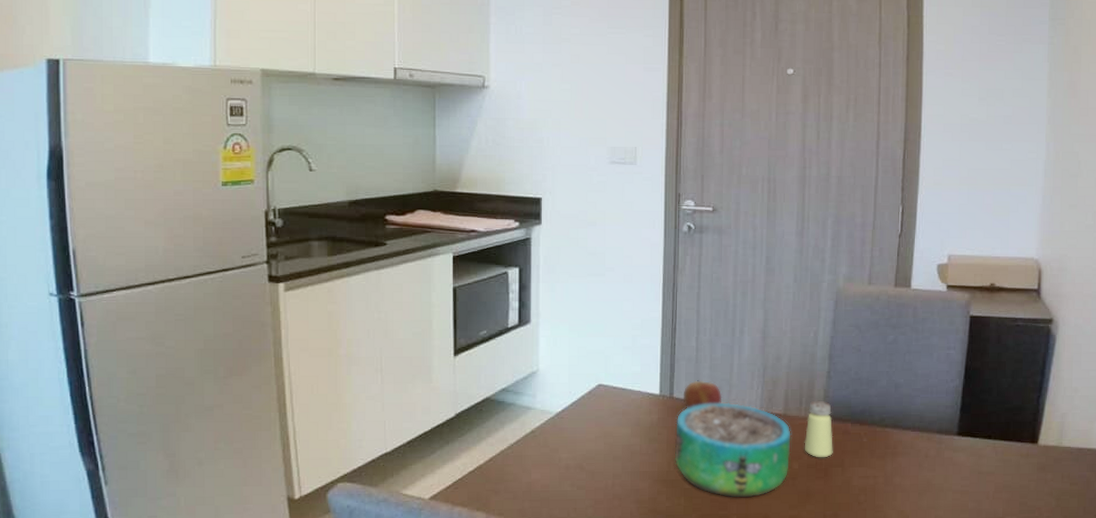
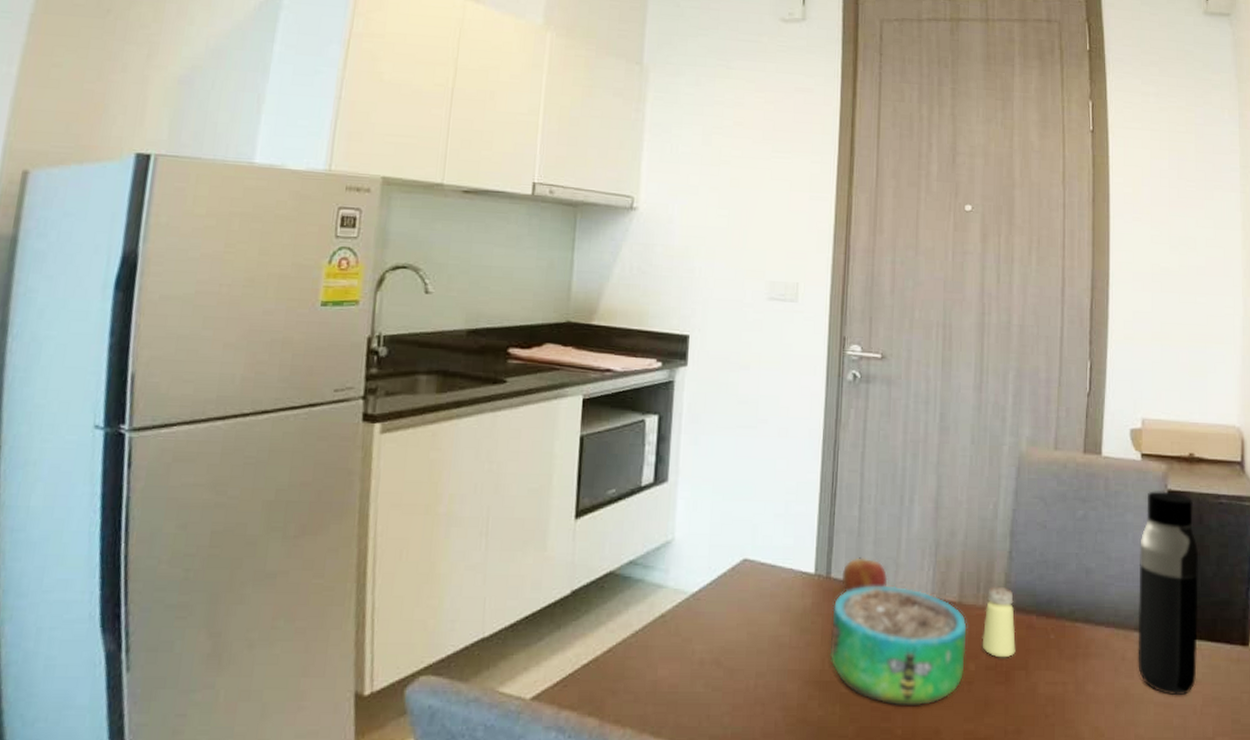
water bottle: none [939,317,996,484] -> present [1138,491,1199,695]

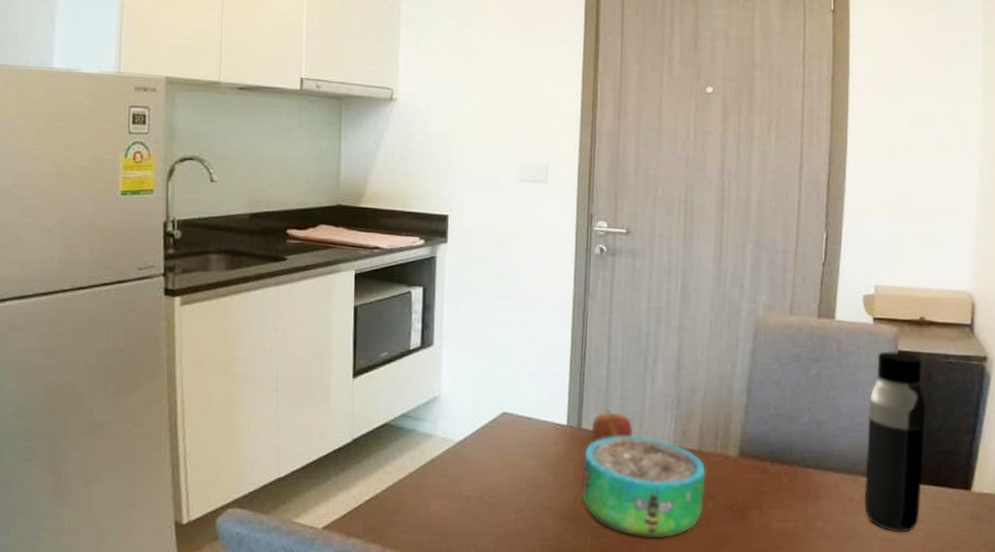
saltshaker: present [982,586,1016,658] -> none [719,436,751,499]

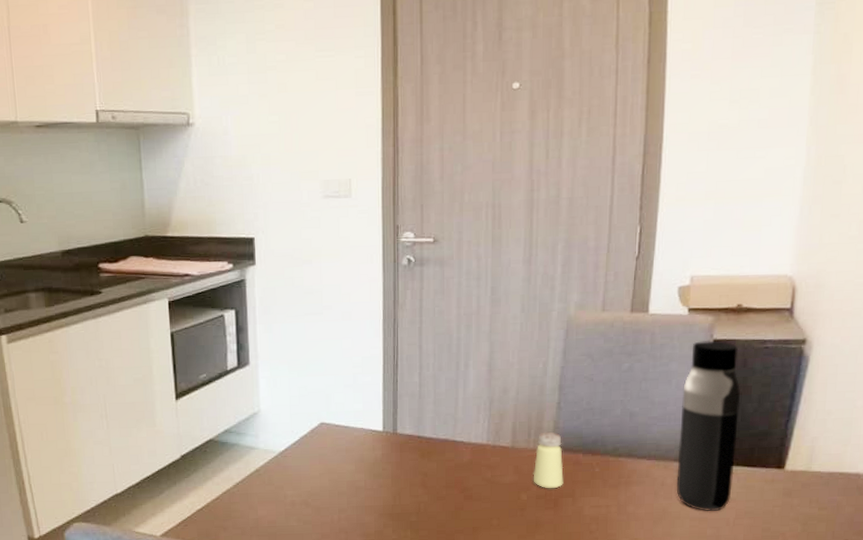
decorative bowl: present [581,435,706,539] -> none [399,436,519,530]
apple: present [591,411,634,442] -> none [406,415,447,445]
saltshaker: none [719,436,751,499] -> present [533,431,564,489]

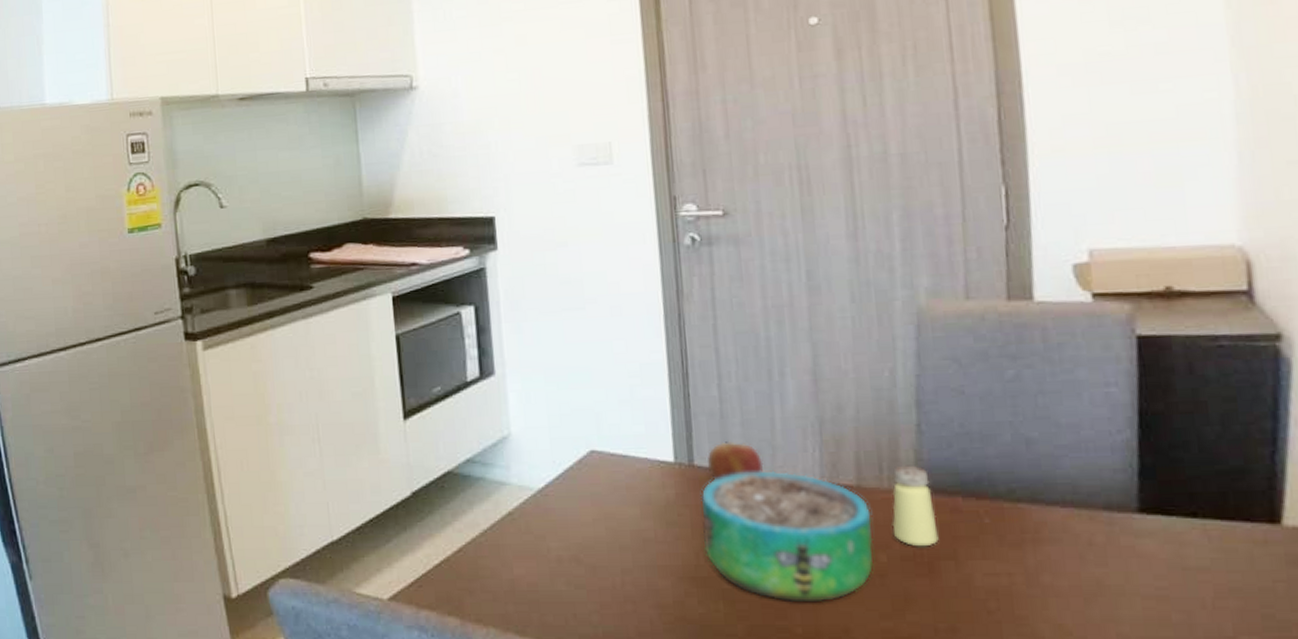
decorative bowl: none [399,436,519,530] -> present [701,470,873,603]
apple: none [406,415,447,445] -> present [706,441,764,481]
water bottle: present [676,340,740,511] -> none [1100,337,1202,586]

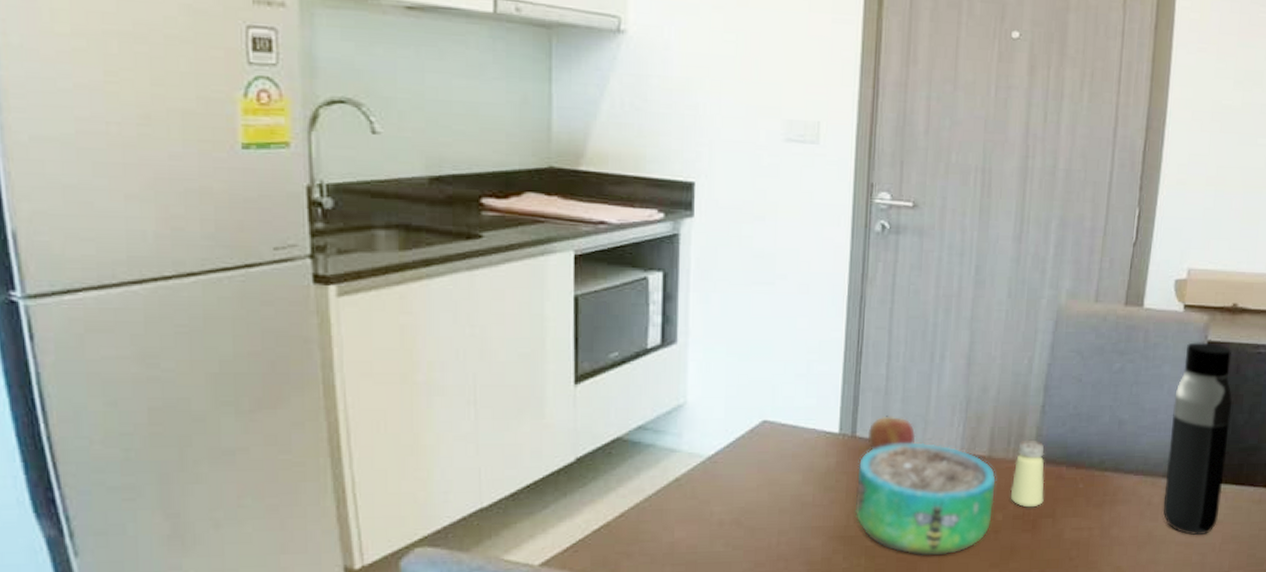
water bottle: none [1100,337,1202,586] -> present [1163,342,1232,535]

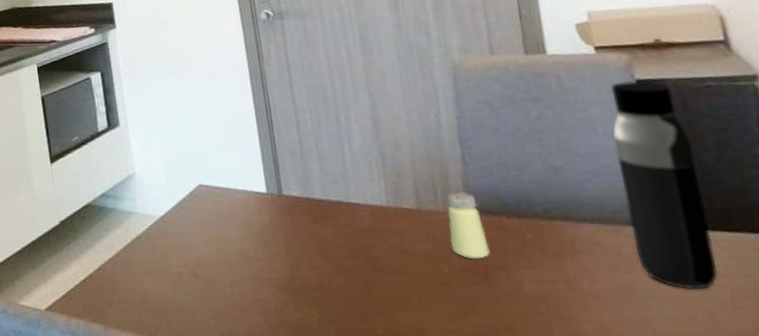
decorative bowl: present [854,442,996,556] -> none [291,198,438,308]
apple: present [867,416,916,451] -> none [292,175,339,208]

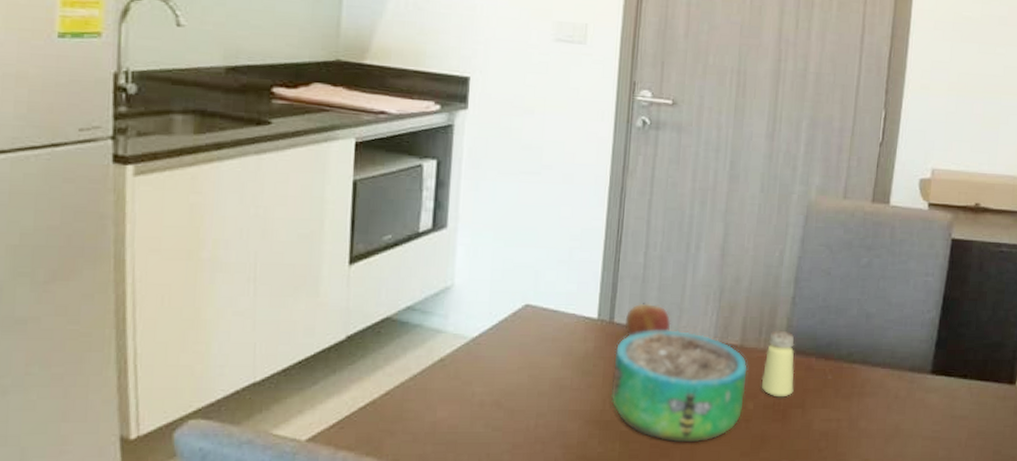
decorative bowl: none [291,198,438,308] -> present [610,330,748,443]
apple: none [292,175,339,208] -> present [624,303,671,337]
water bottle: present [611,81,718,289] -> none [909,239,976,429]

